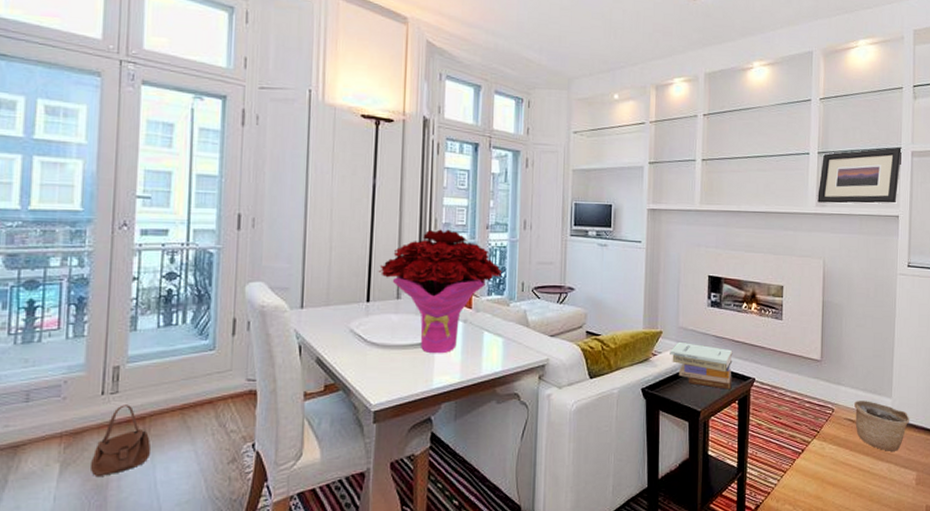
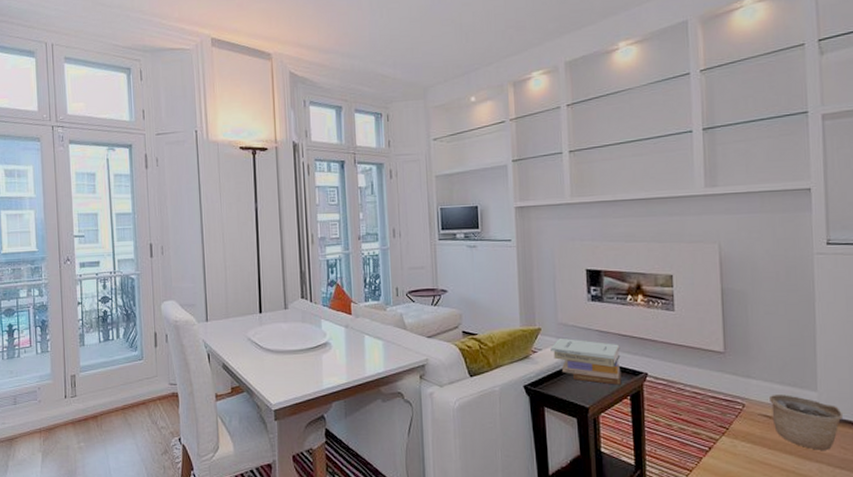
handbag: present [89,405,150,478] -> none [62,406,103,465]
flower bouquet: present [378,229,503,353] -> none [266,243,377,357]
picture frame: present [817,147,902,204] -> none [706,112,809,183]

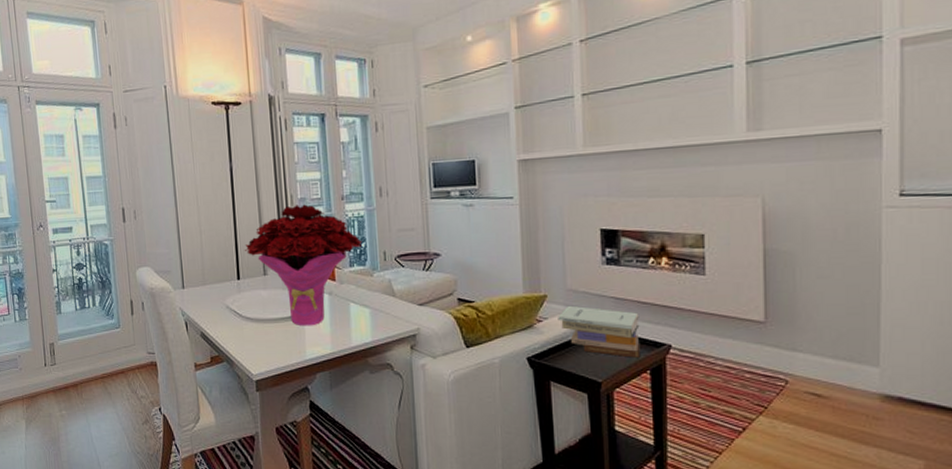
flower bouquet: none [266,243,377,357] -> present [244,204,363,325]
basket: present [770,395,842,450] -> none [819,370,910,434]

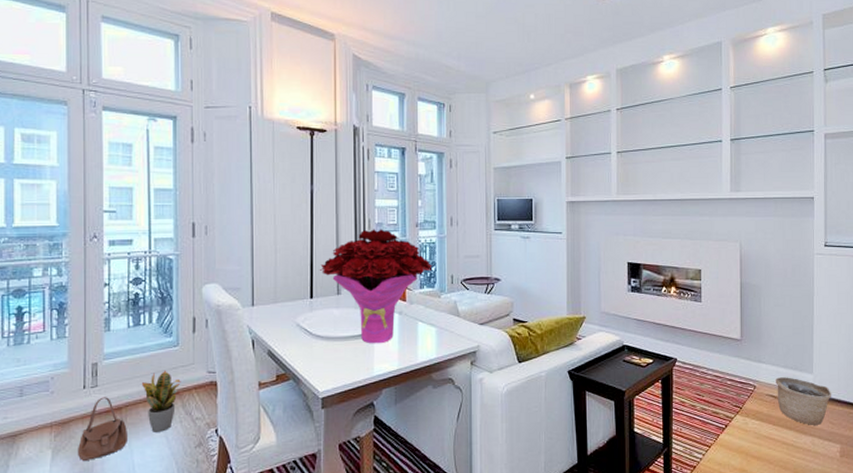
handbag: none [45,374,85,432] -> present [77,397,127,462]
potted plant: none [92,350,125,408] -> present [142,370,181,432]
books: present [558,305,641,358] -> none [593,325,655,370]
basket: none [819,370,910,434] -> present [776,377,831,425]

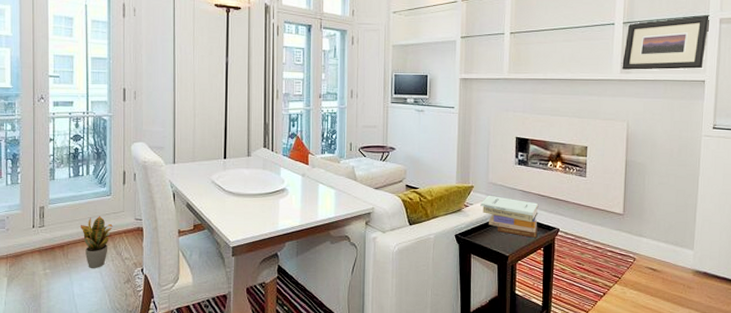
handbag: present [77,397,127,462] -> none [27,236,68,289]
flower bouquet: present [319,229,433,343] -> none [232,99,334,201]
books: none [593,325,655,370] -> present [480,195,539,238]
picture frame: none [732,131,814,188] -> present [622,15,710,70]
basket: present [776,377,831,425] -> none [656,251,711,298]

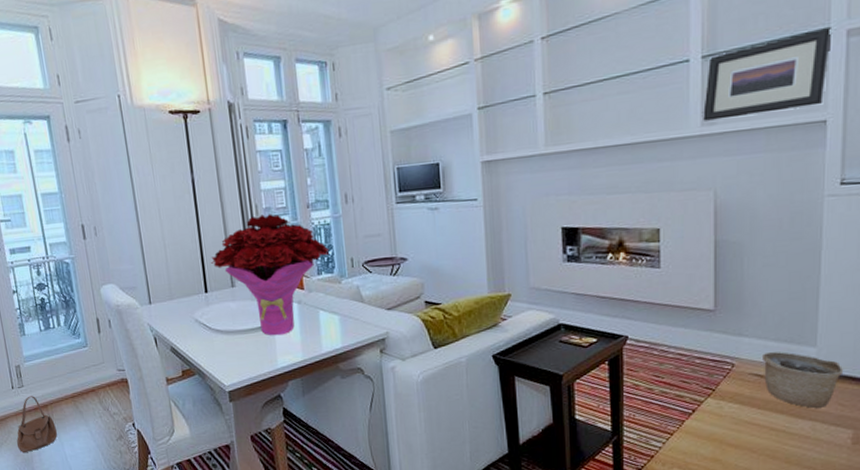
handbag: none [27,236,68,289] -> present [16,396,57,453]
potted plant: present [81,215,113,268] -> none [61,369,95,427]
flower bouquet: none [232,99,334,201] -> present [210,214,330,335]
books: present [480,195,539,238] -> none [521,303,600,350]
basket: none [656,251,711,298] -> present [763,352,843,408]

